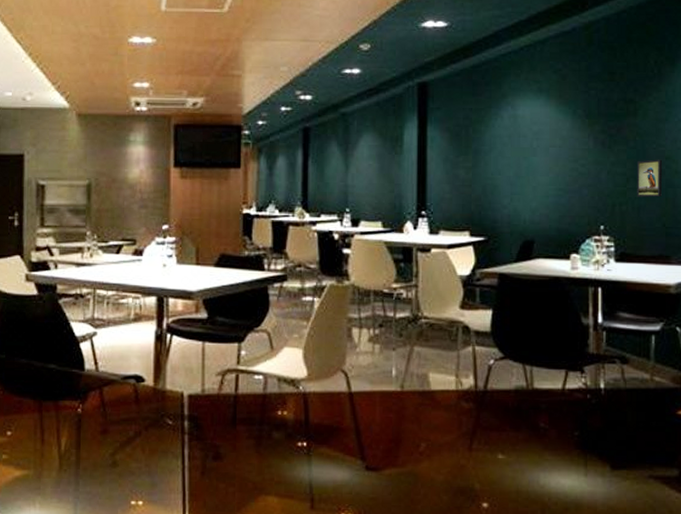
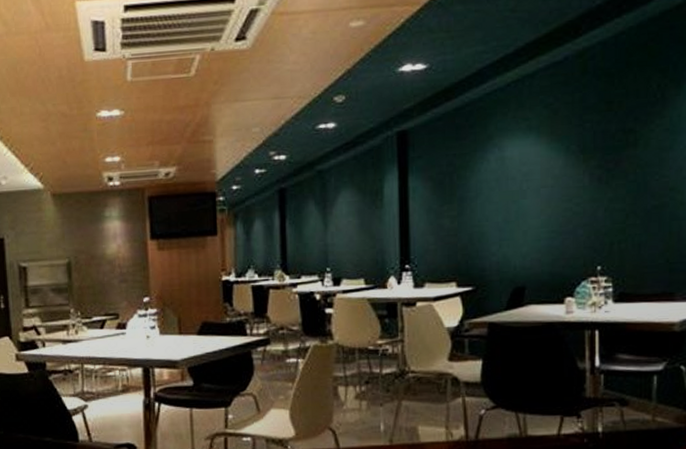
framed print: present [636,159,663,198] -> none [637,191,667,233]

